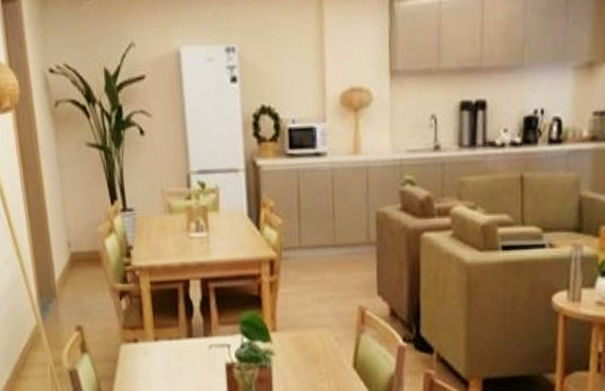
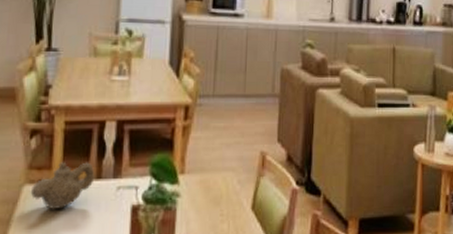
teapot: none [128,321,186,368] -> present [30,162,95,210]

